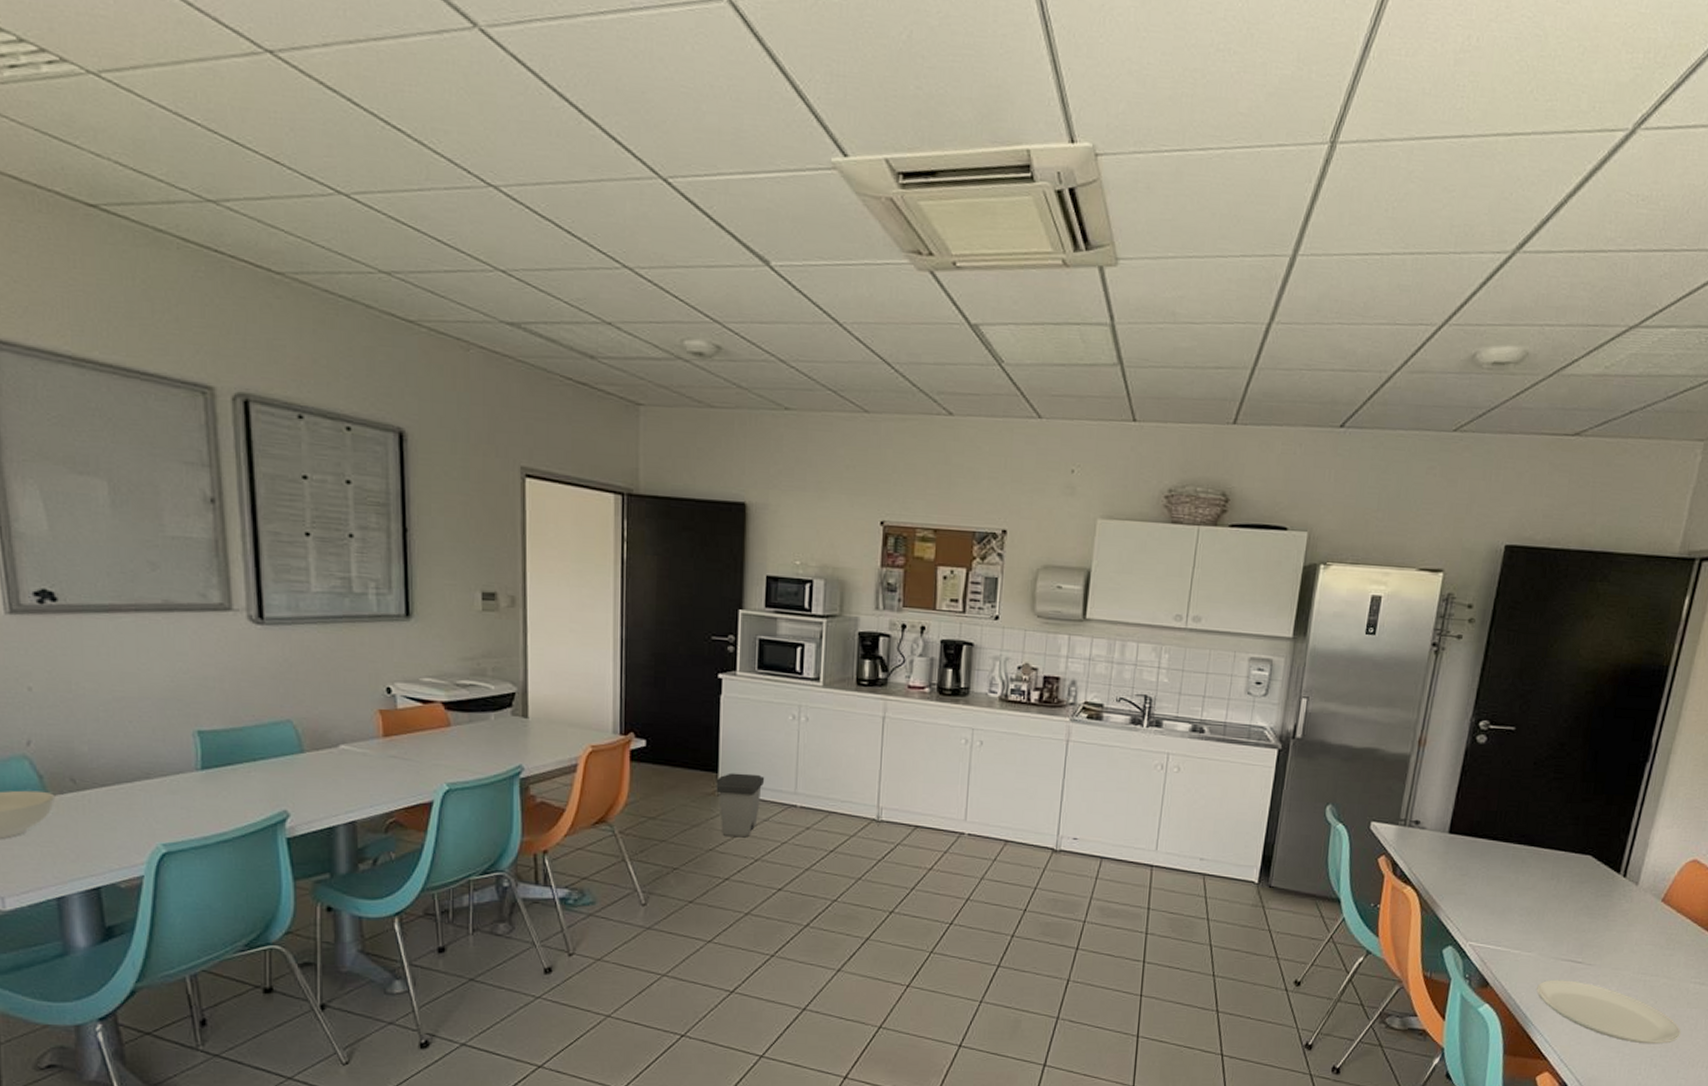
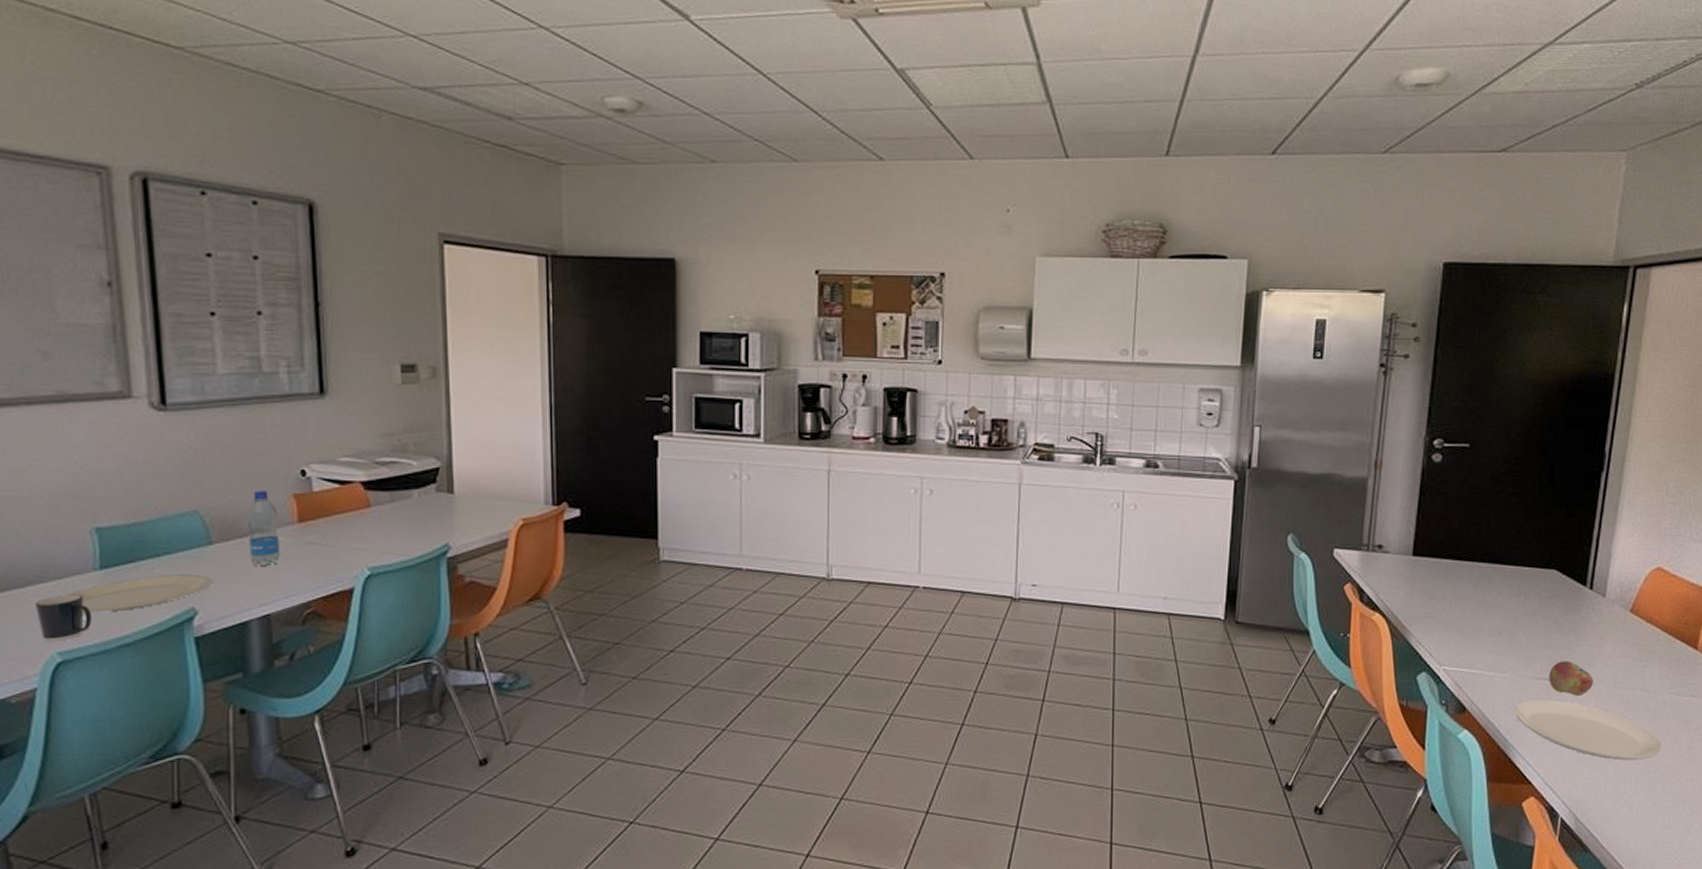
mug: none [142,791,194,834] -> present [34,594,92,641]
plate: none [170,778,304,810] -> present [66,574,213,613]
bottle: none [336,704,366,777] -> present [247,491,281,567]
trash can: present [716,773,765,838] -> none [656,538,708,606]
fruit: none [1573,944,1618,980] -> present [1549,661,1593,697]

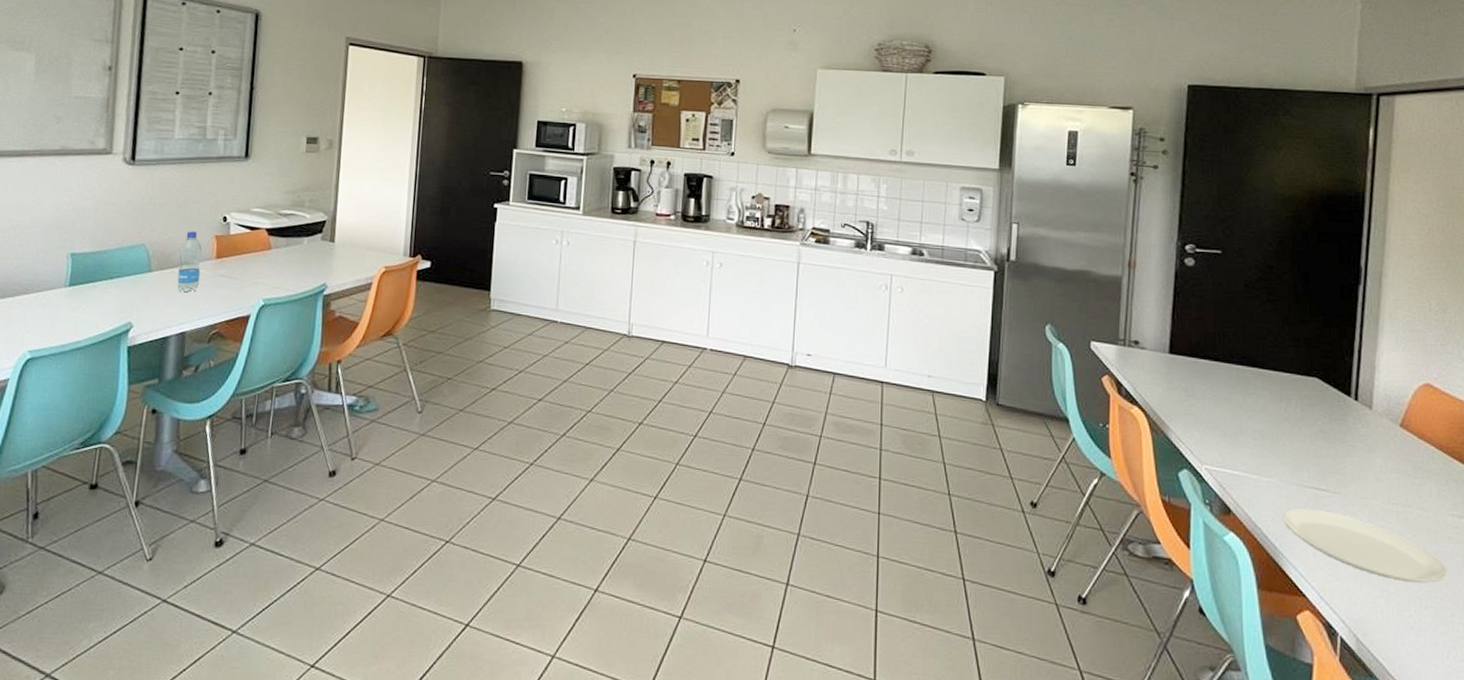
mug: present [34,594,92,641] -> none [18,304,58,342]
plate: present [66,574,213,613] -> none [42,294,147,321]
fruit: present [1549,661,1593,697] -> none [1317,471,1366,510]

